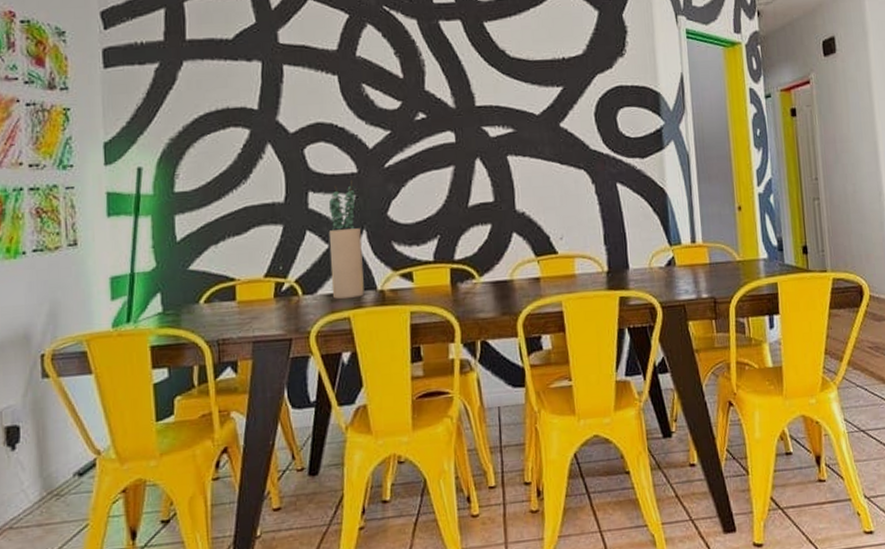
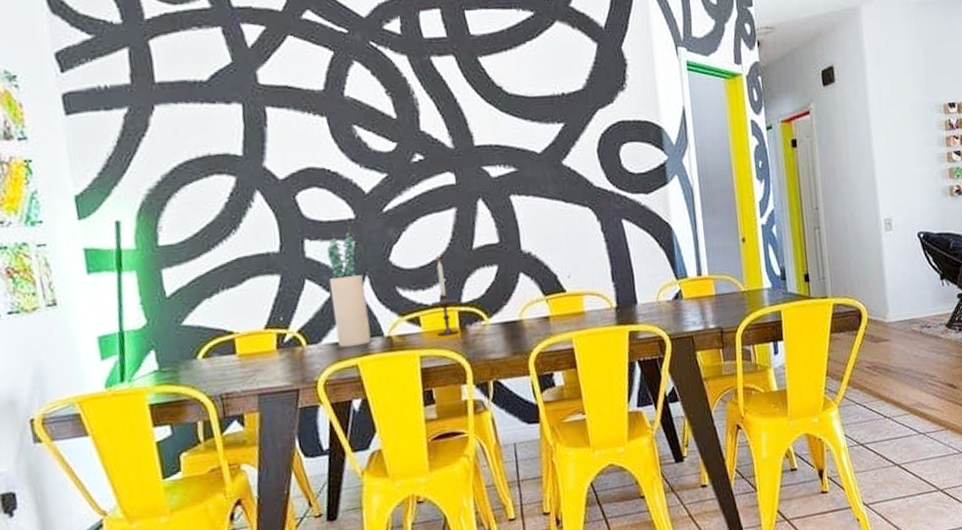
candlestick: none [425,211,451,293] -> present [431,255,459,337]

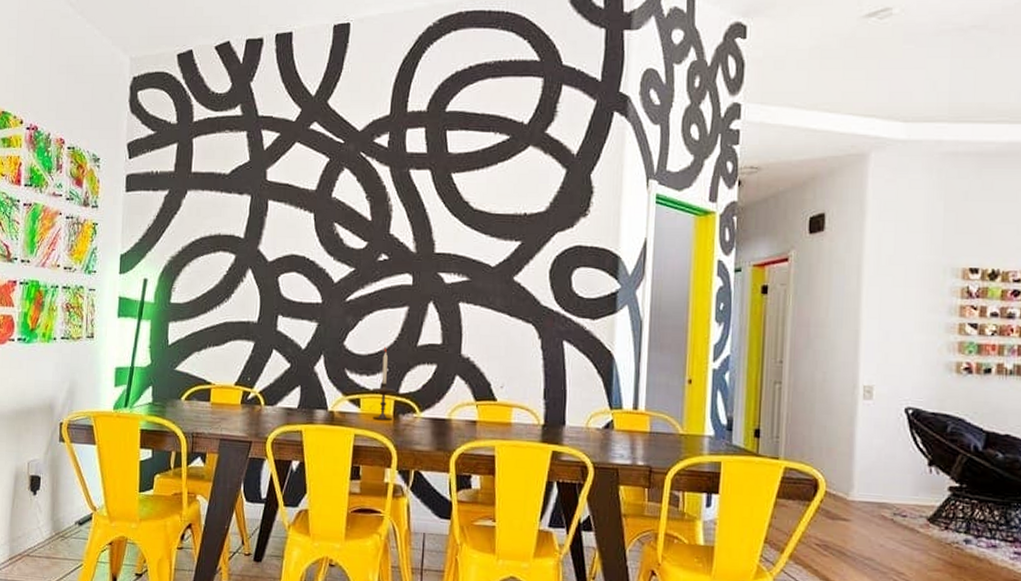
vase: present [327,226,371,349] -> none [289,309,319,415]

